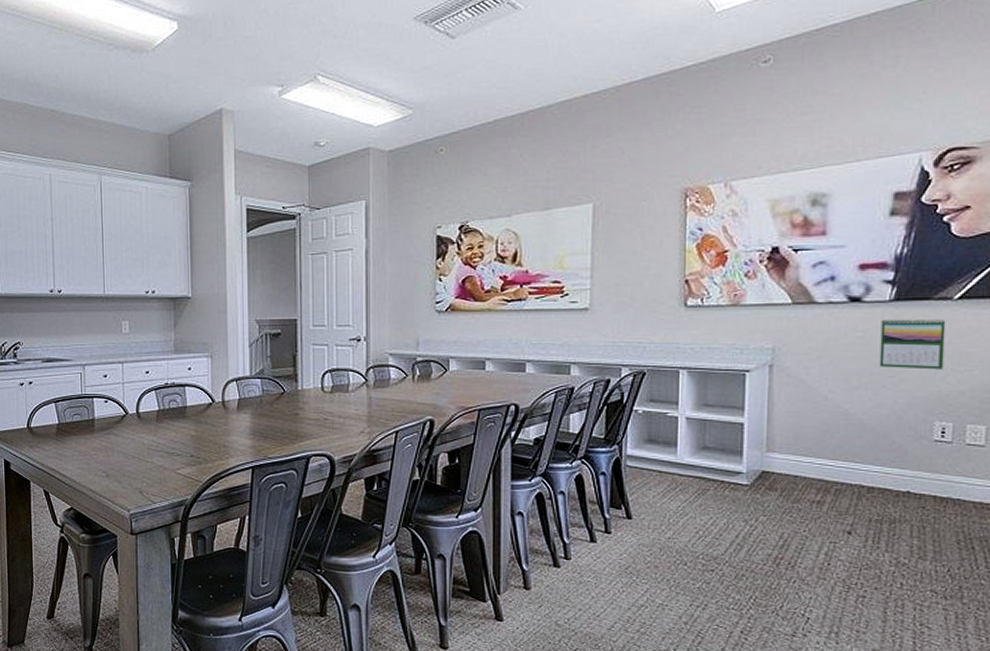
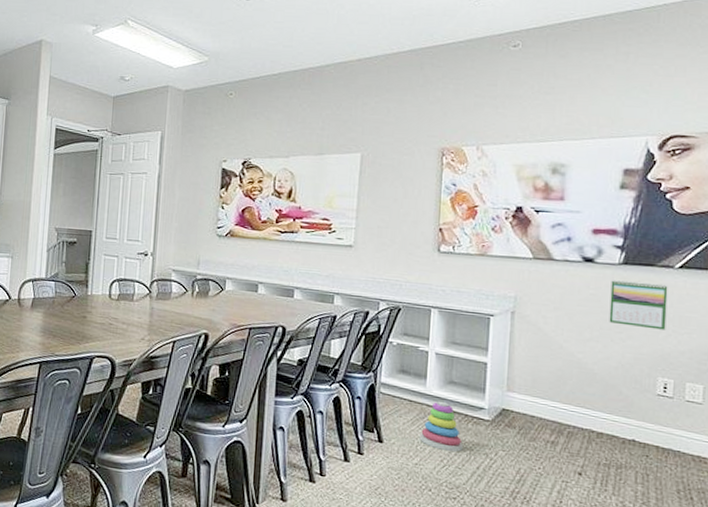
stacking toy: none [671,469,719,522] -> present [419,401,463,452]

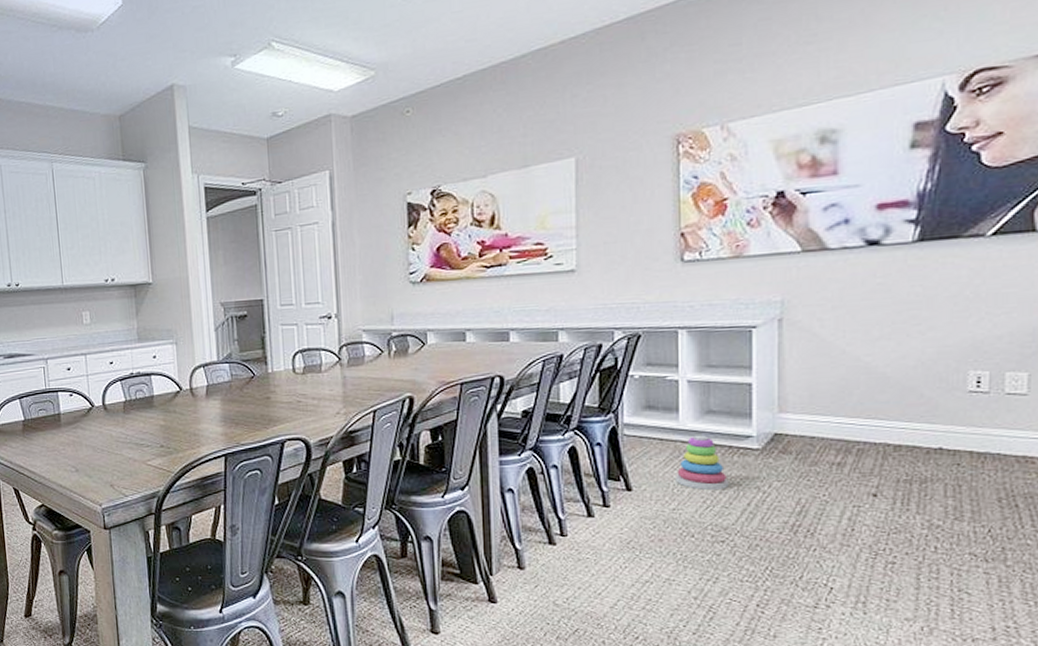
calendar: present [609,280,668,330] -> none [903,258,978,315]

